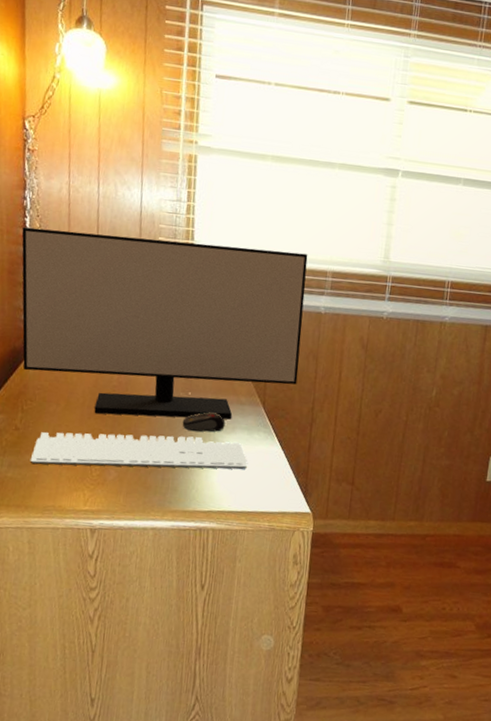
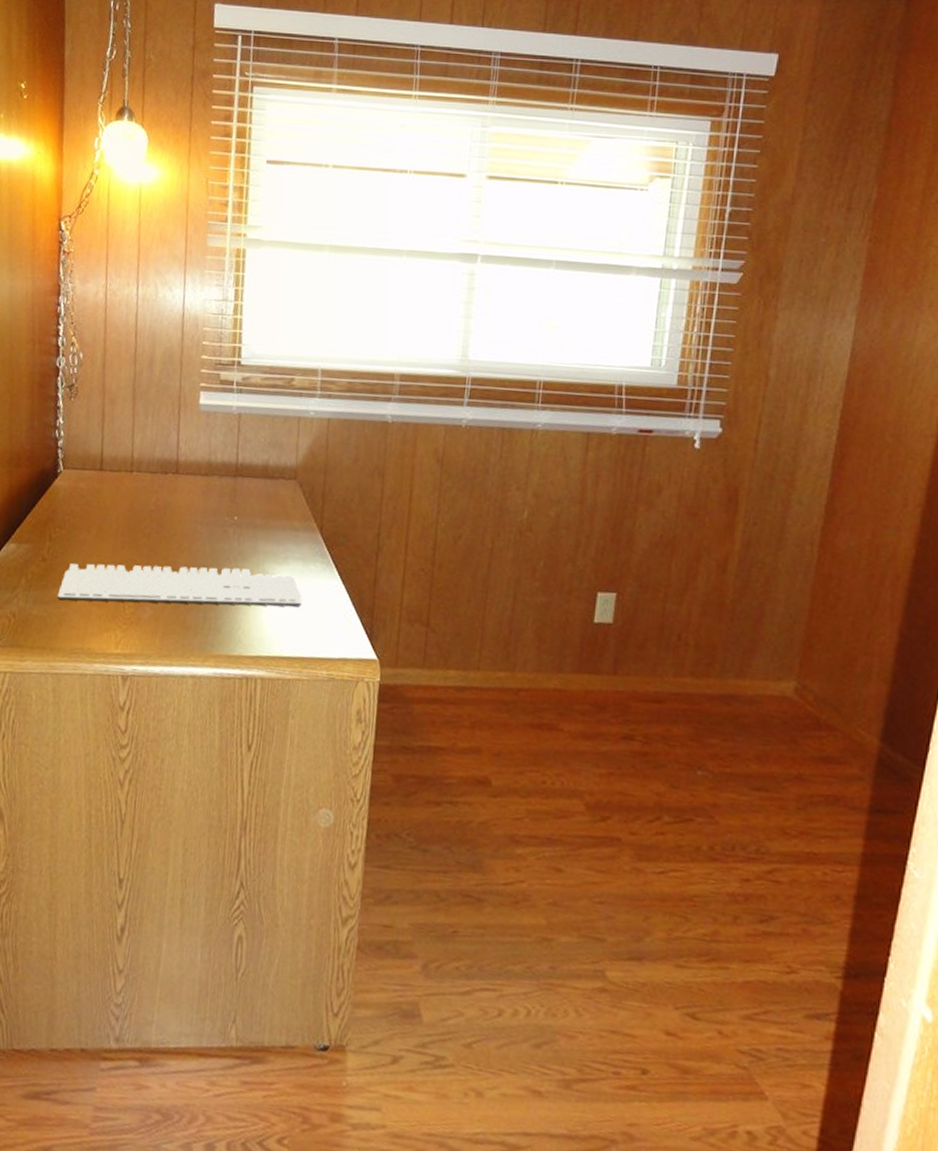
monitor: present [21,227,308,420] -> none [52,335,372,548]
computer mouse: present [182,412,225,432] -> none [227,539,277,563]

